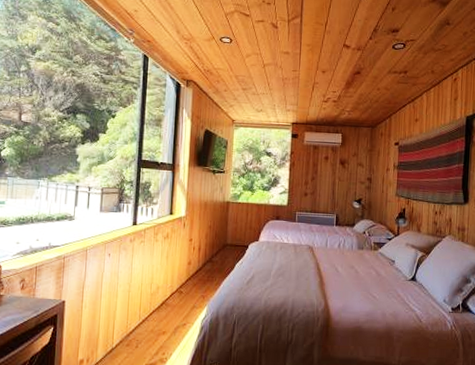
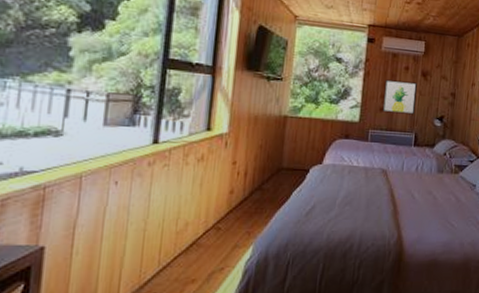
wall art: none [306,168,336,198] -> present [382,79,417,115]

